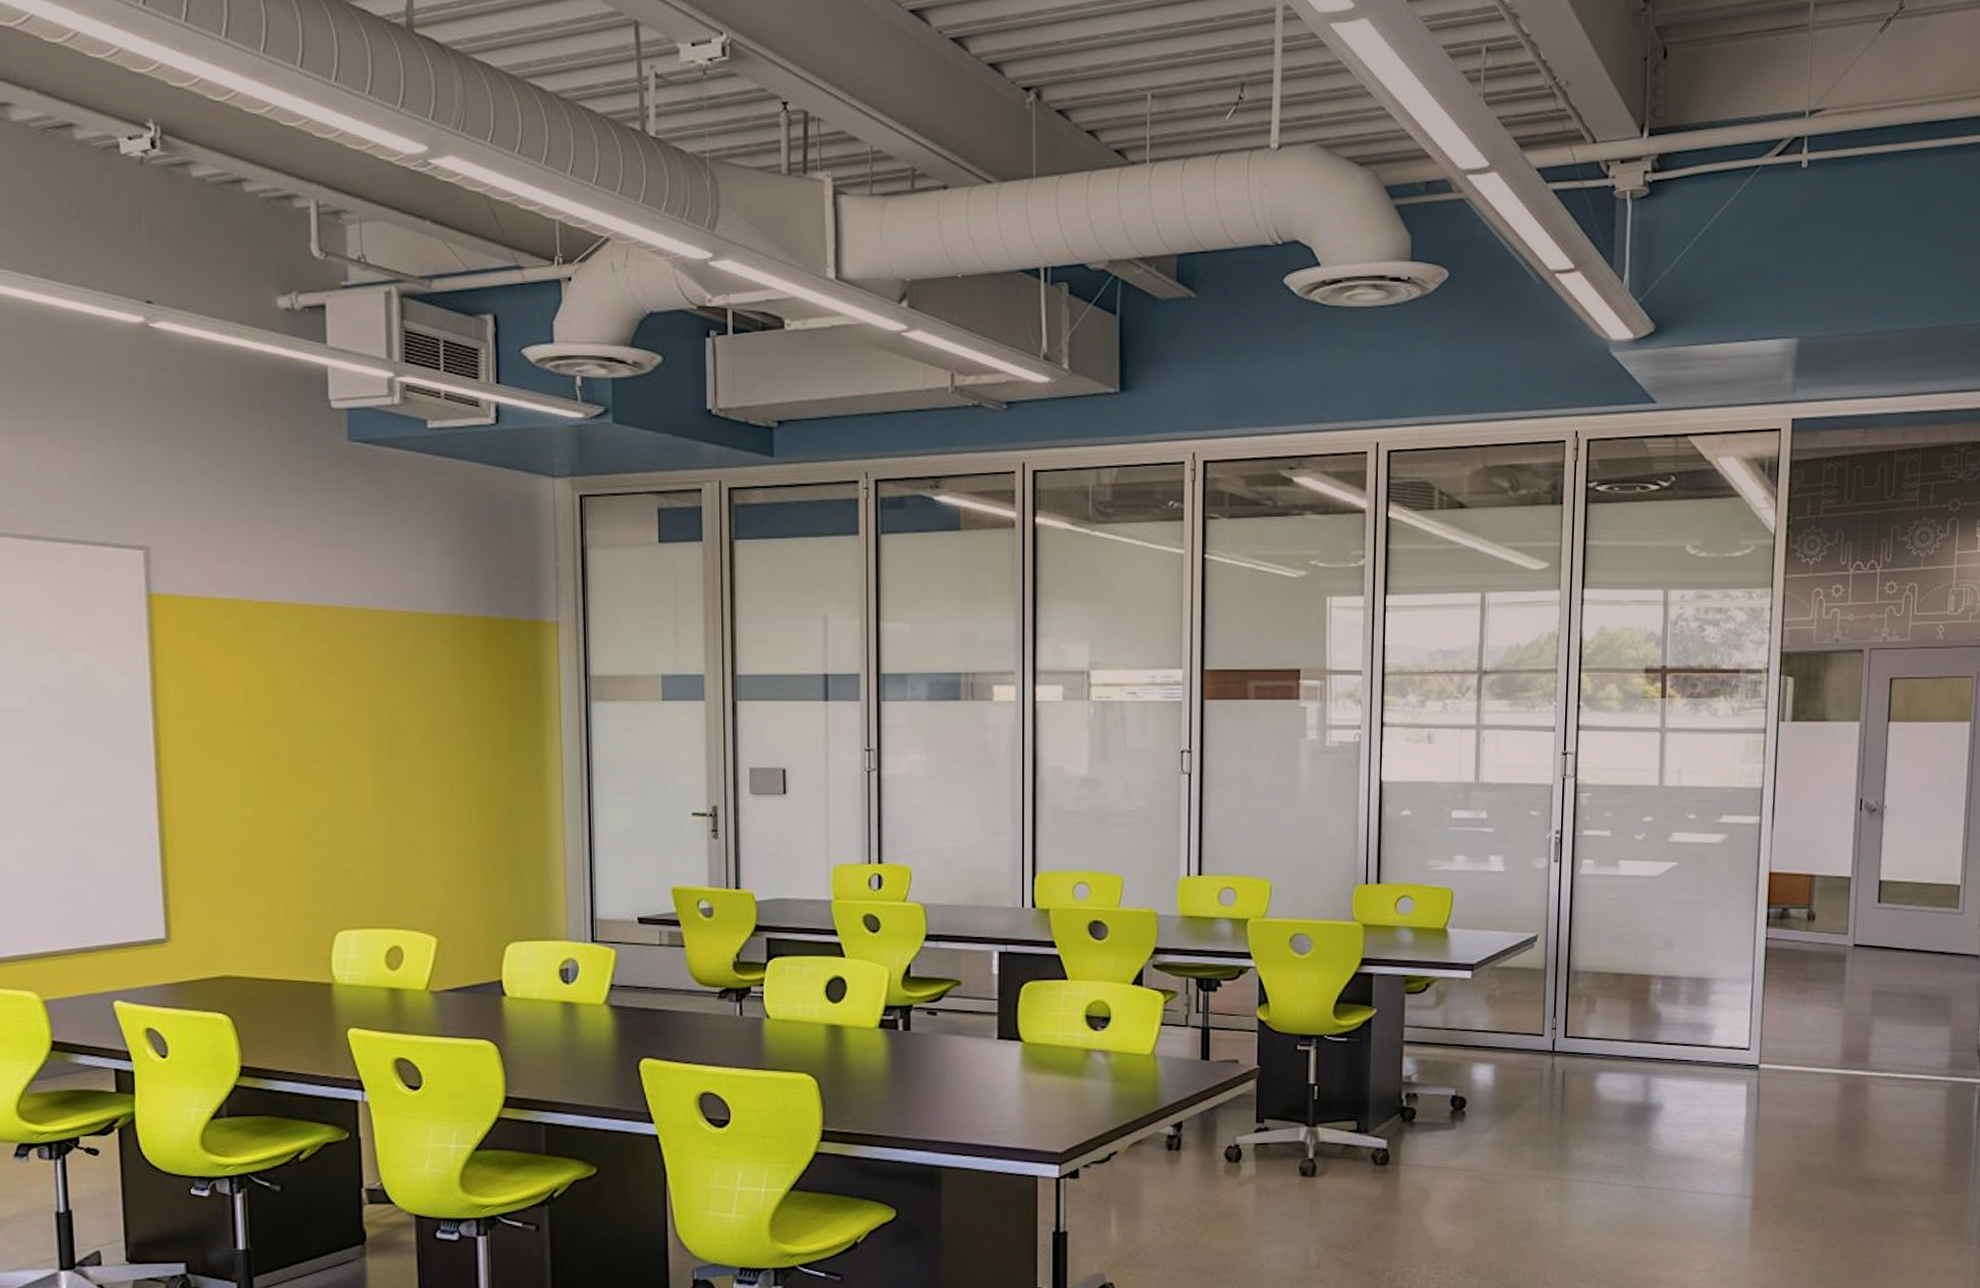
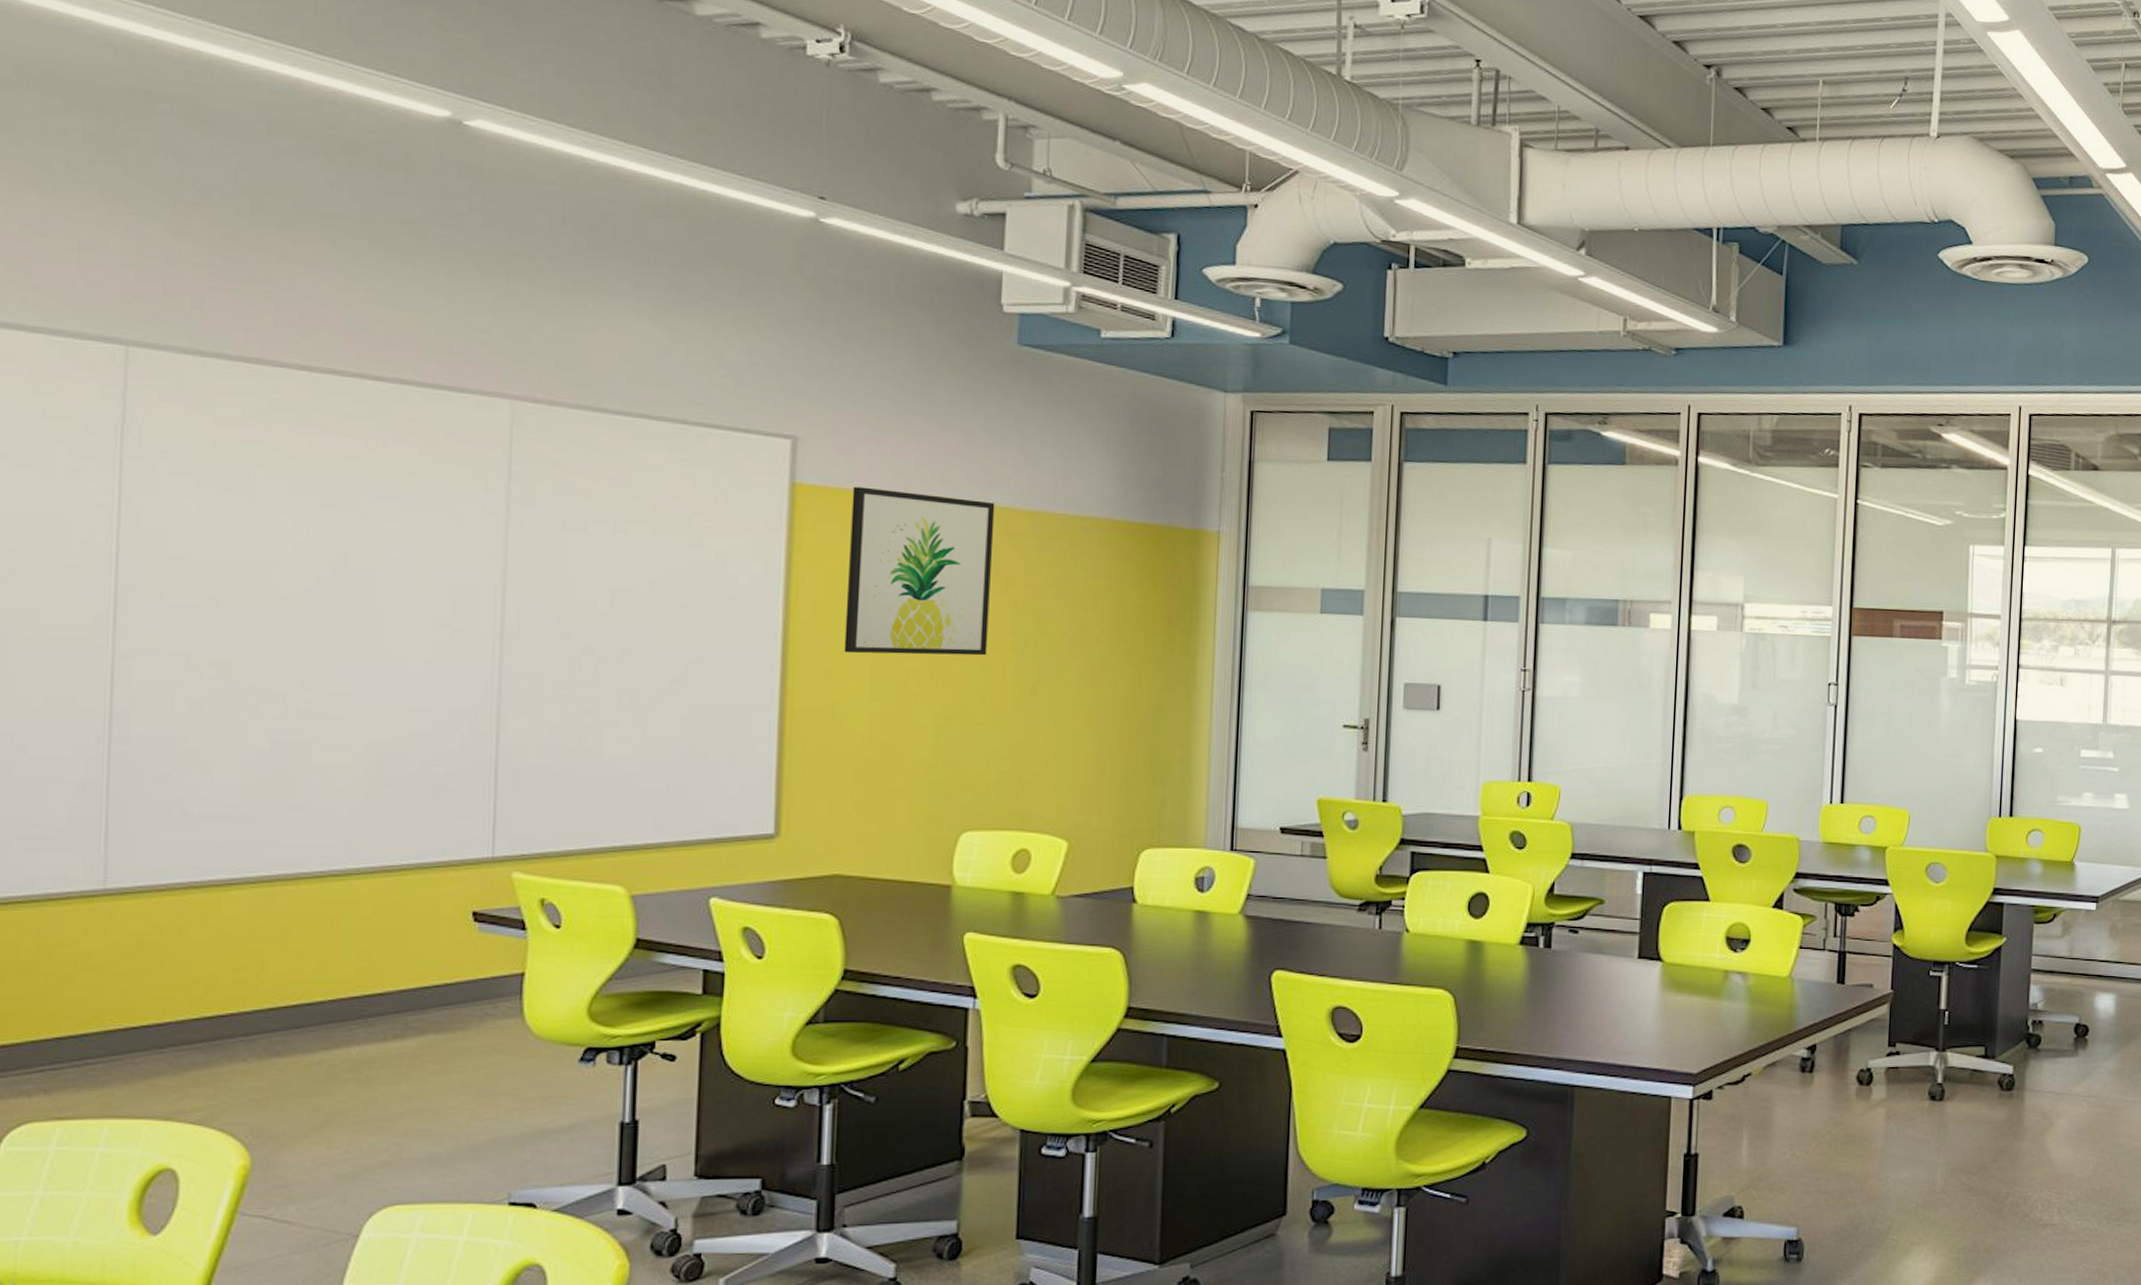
wall art: none [205,594,345,760] -> present [844,486,995,656]

